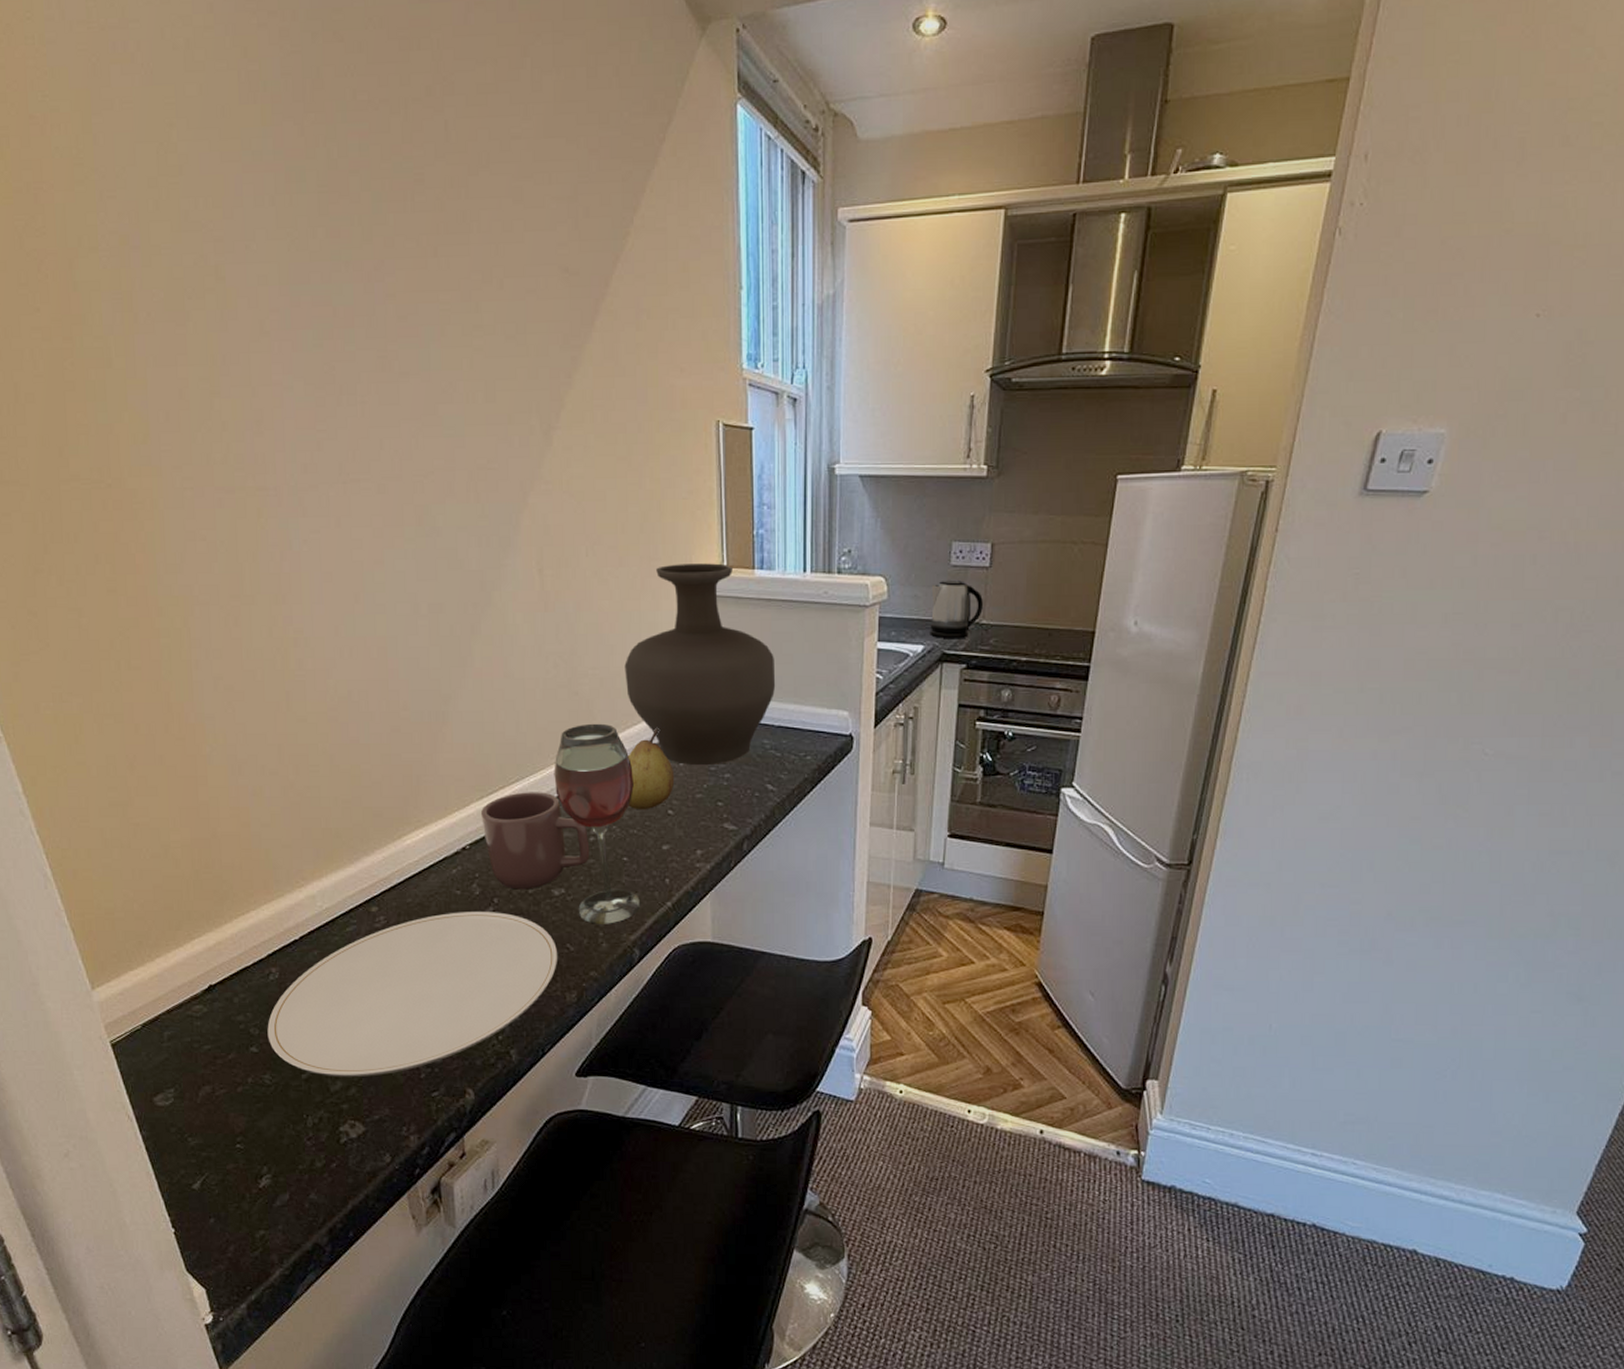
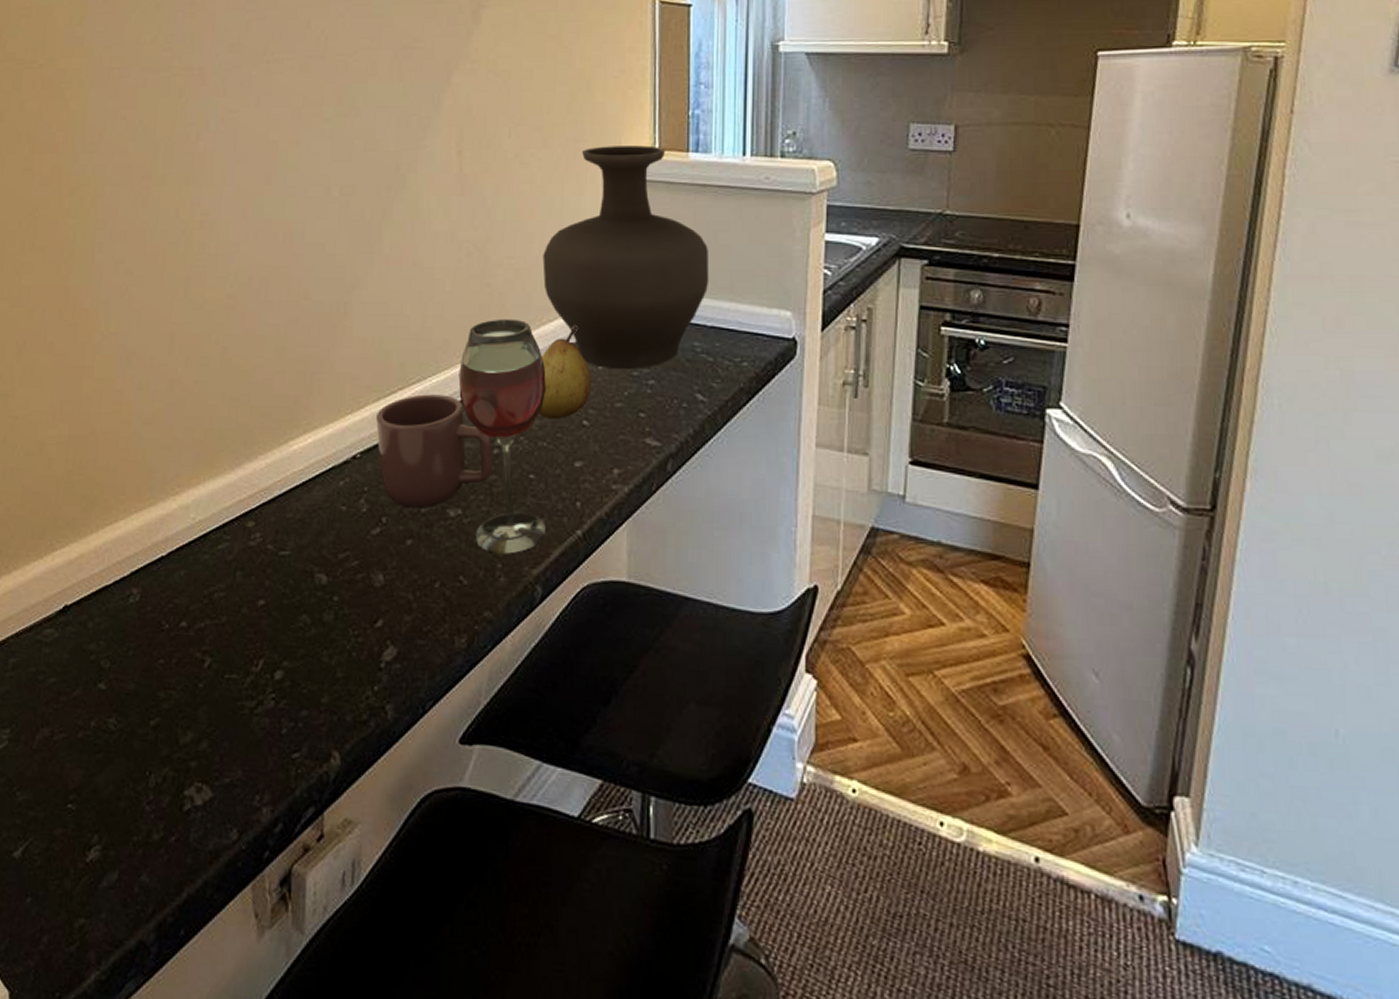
plate: present [267,912,557,1078] -> none [118,531,448,729]
kettle: present [930,579,984,639] -> none [885,164,948,232]

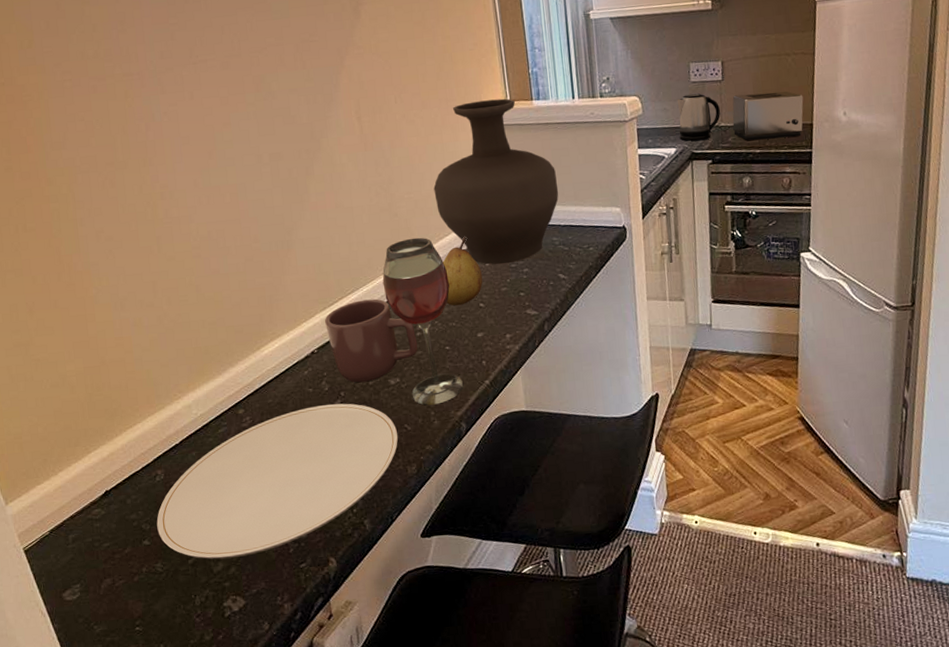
plate: none [118,531,448,729] -> present [156,403,398,560]
kettle: none [885,164,948,232] -> present [677,92,721,141]
toaster: none [963,173,1069,242] -> present [732,91,804,141]

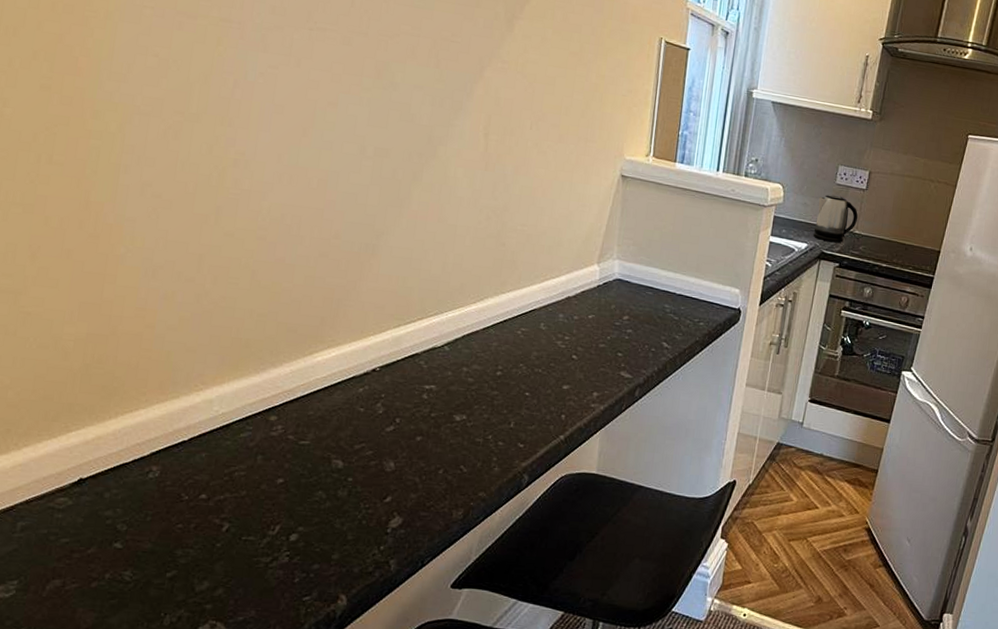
plate: present [156,403,398,560] -> none [135,427,451,579]
mug: present [324,299,418,383] -> none [395,325,496,413]
wineglass: present [382,237,463,406] -> none [471,272,546,451]
vase: present [433,98,559,265] -> none [549,147,683,321]
fruit: present [442,237,483,306] -> none [537,283,583,353]
toaster: present [732,91,804,141] -> none [865,207,937,260]

